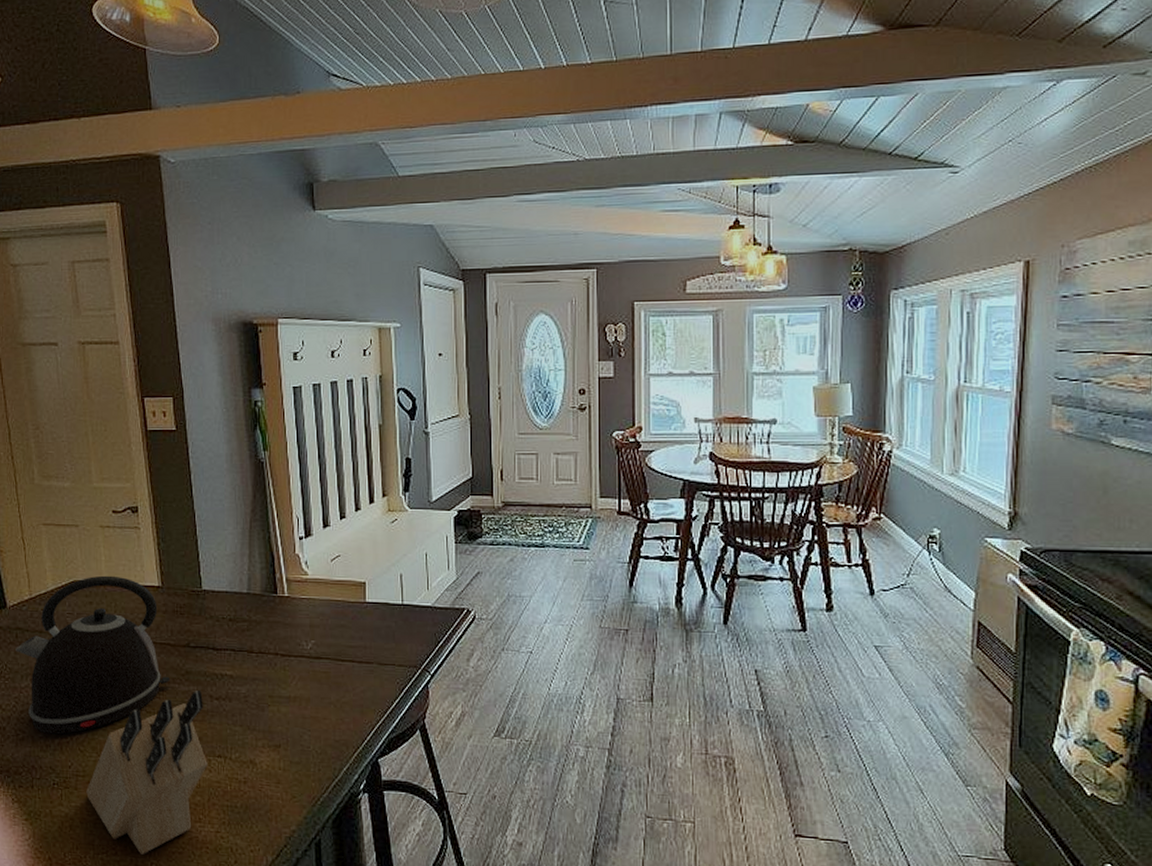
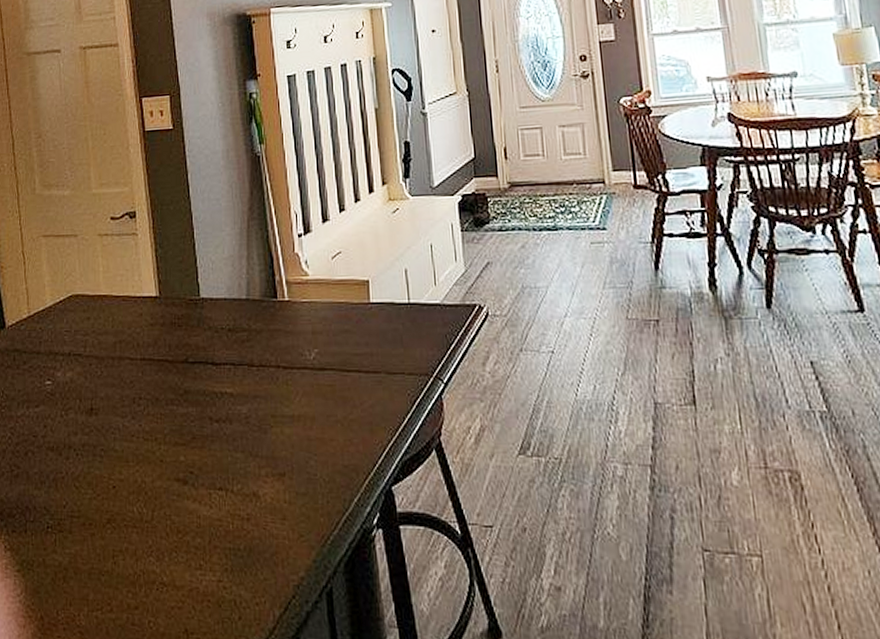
kettle: present [14,575,170,734] -> none [12,287,168,469]
knife block: present [86,689,208,854] -> none [81,411,208,611]

